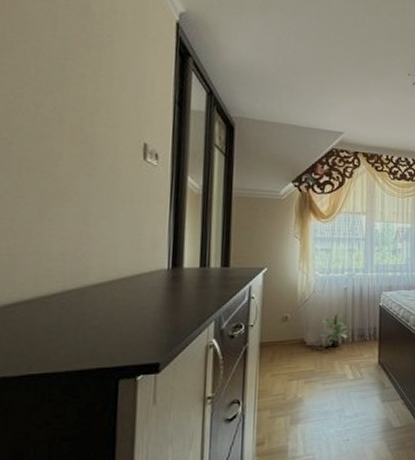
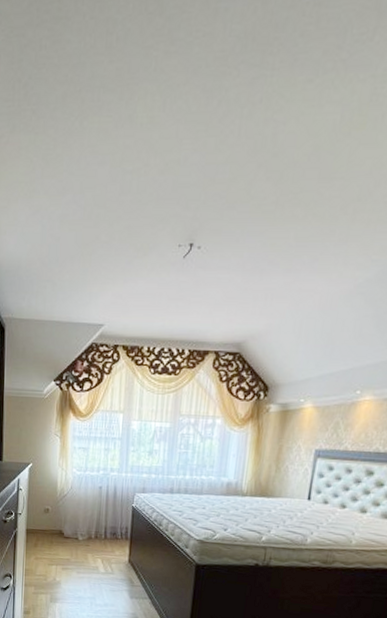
potted plant: present [319,314,350,348] -> none [75,510,103,542]

